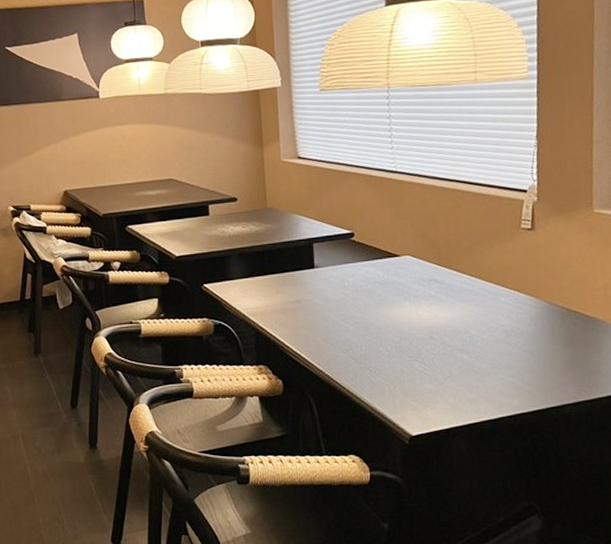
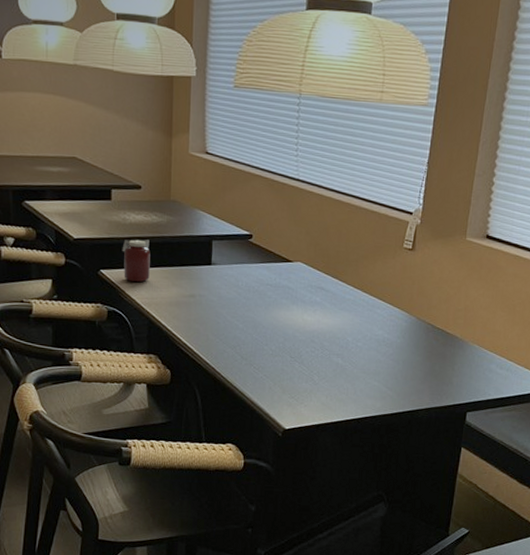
jar: none [223,250,253,293] -> present [122,239,150,282]

